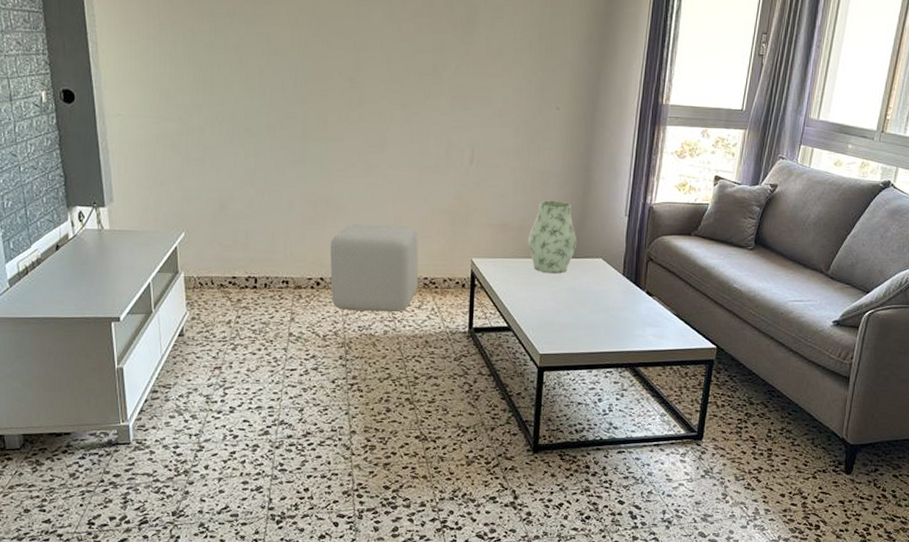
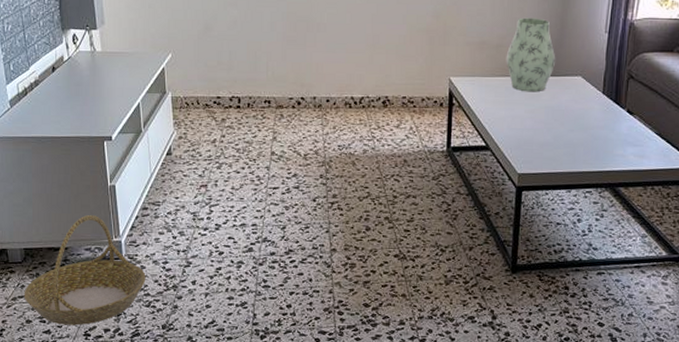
basket: none [22,398,155,514] -> present [24,214,146,326]
pouf: present [329,223,419,313] -> none [310,43,397,132]

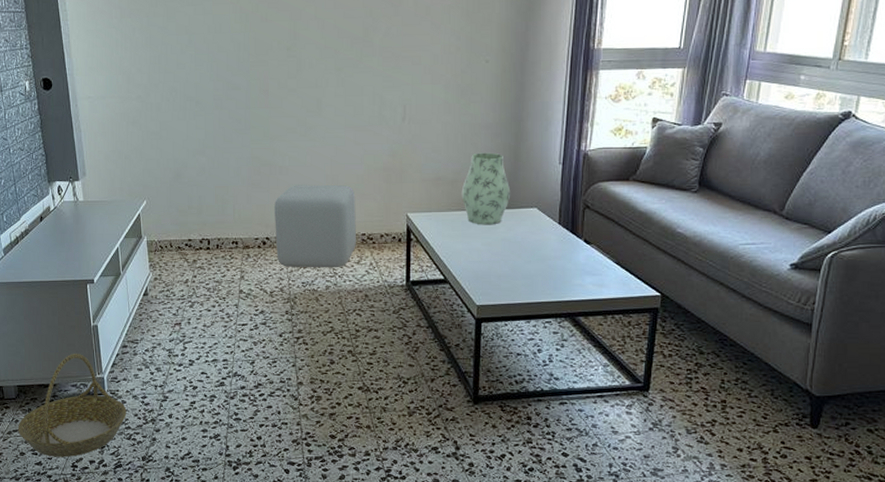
pouf: none [310,43,397,132] -> present [273,184,356,268]

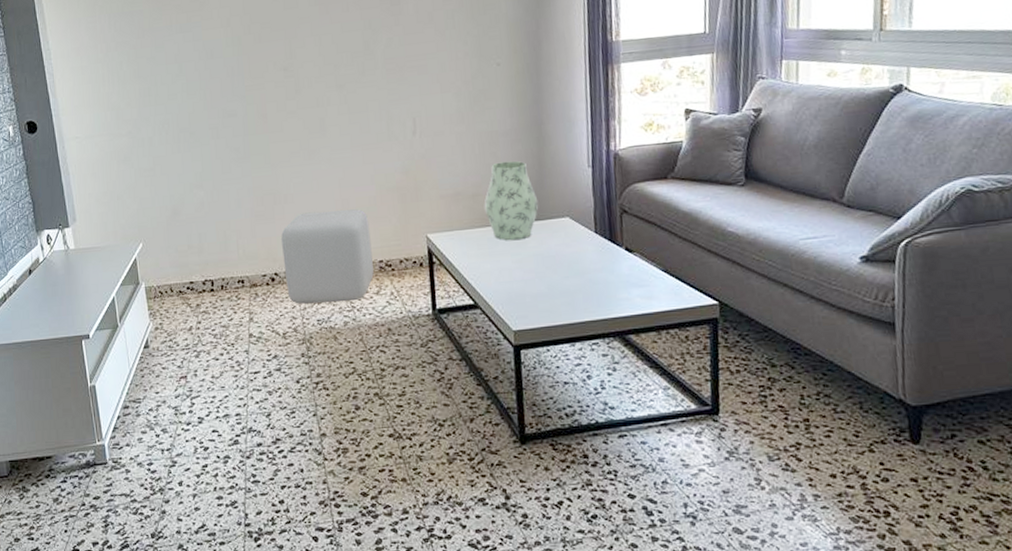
basket: present [18,353,127,458] -> none [11,418,132,541]

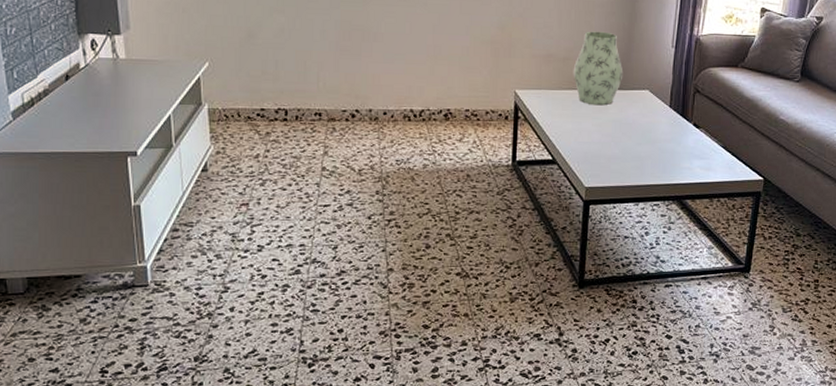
pouf: present [280,209,374,304] -> none [365,53,460,146]

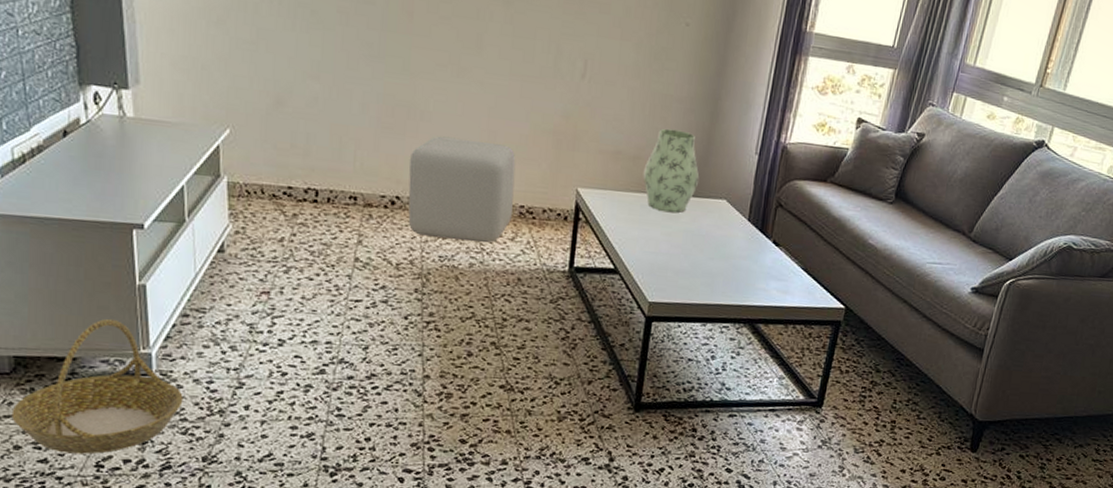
basket: none [26,237,176,362] -> present [11,318,183,454]
pouf: none [365,53,460,146] -> present [408,136,516,243]

